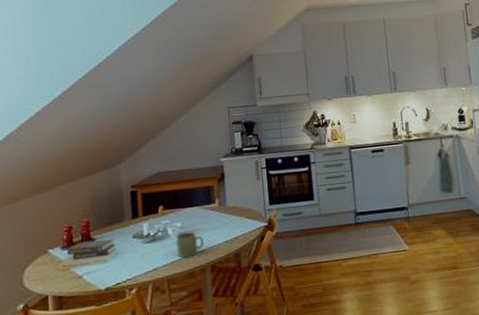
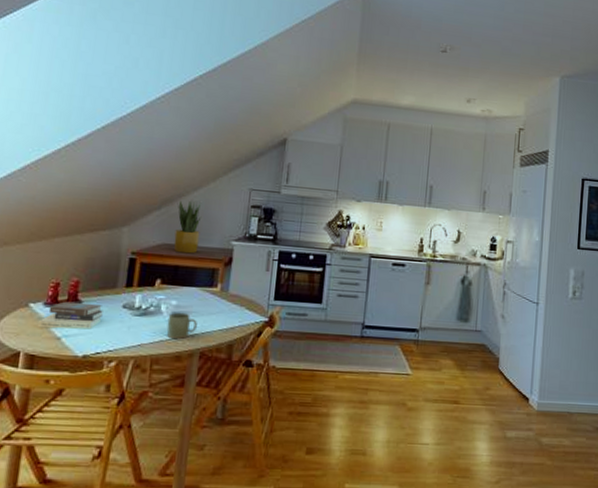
planter: none [164,128,191,179] -> present [173,200,202,254]

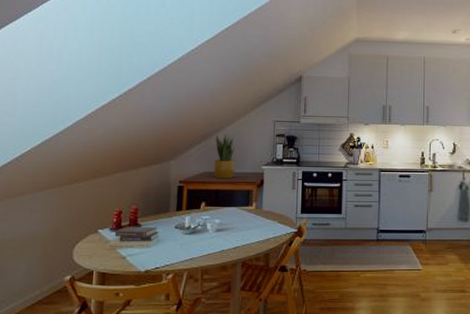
mug: present [166,312,197,339] -> none [213,229,238,251]

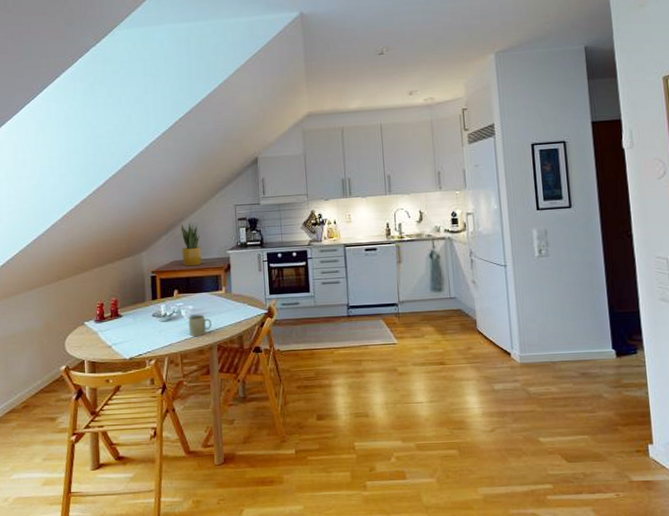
books: present [106,226,159,250] -> none [93,316,139,340]
mug: none [213,229,238,251] -> present [188,314,212,336]

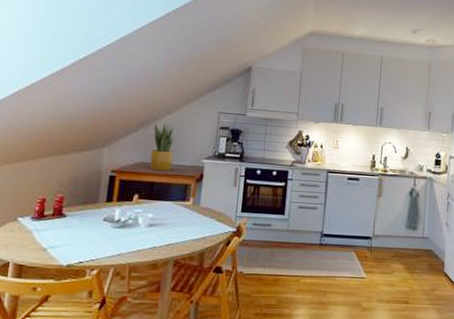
mug: present [188,314,212,336] -> none [143,224,172,248]

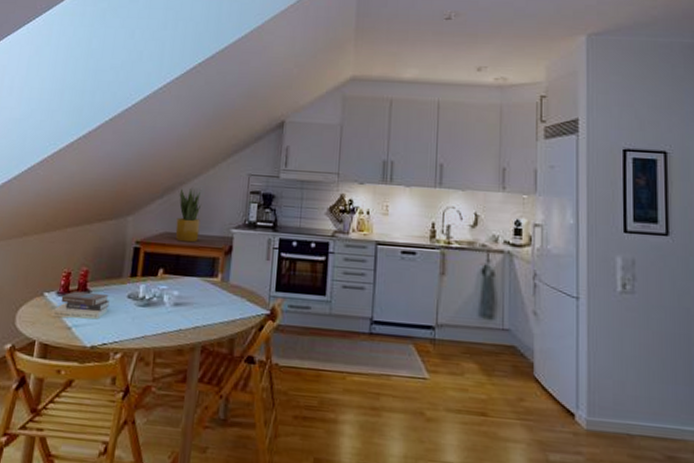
books: none [25,215,86,242] -> present [51,291,110,320]

